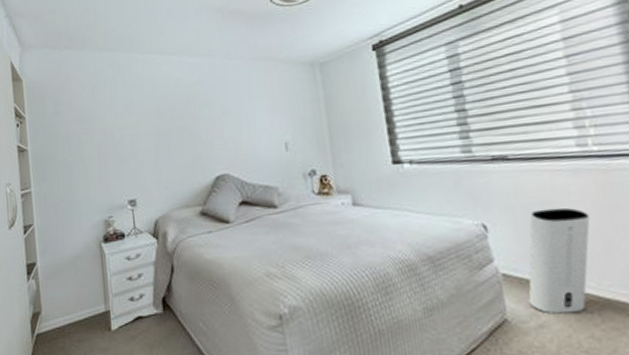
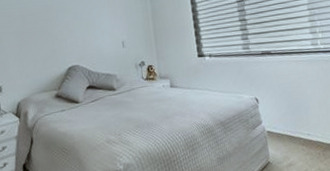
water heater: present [528,207,590,314] -> none [283,85,319,156]

